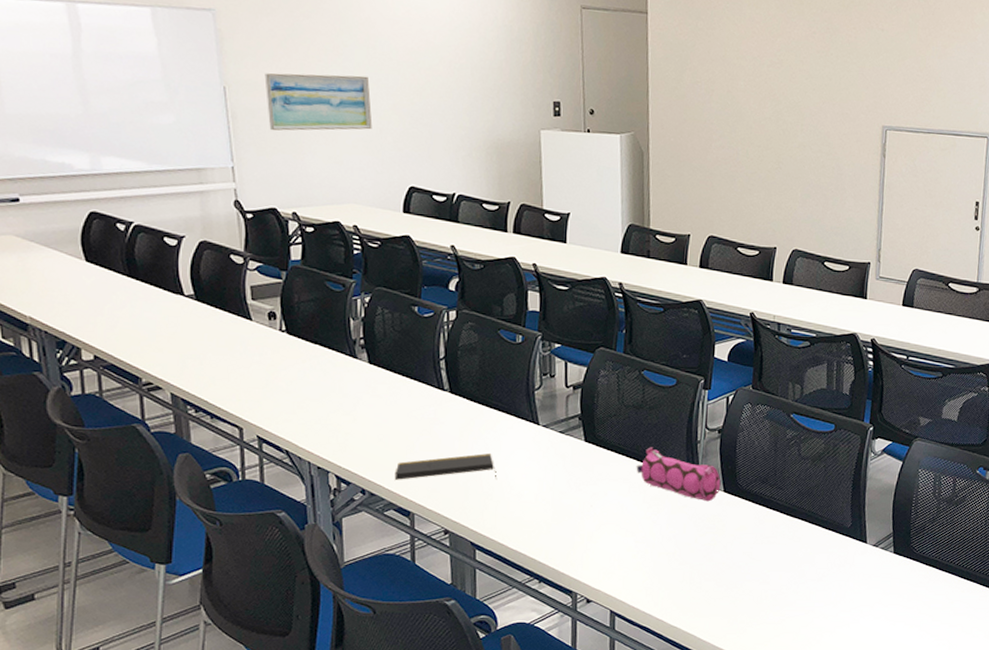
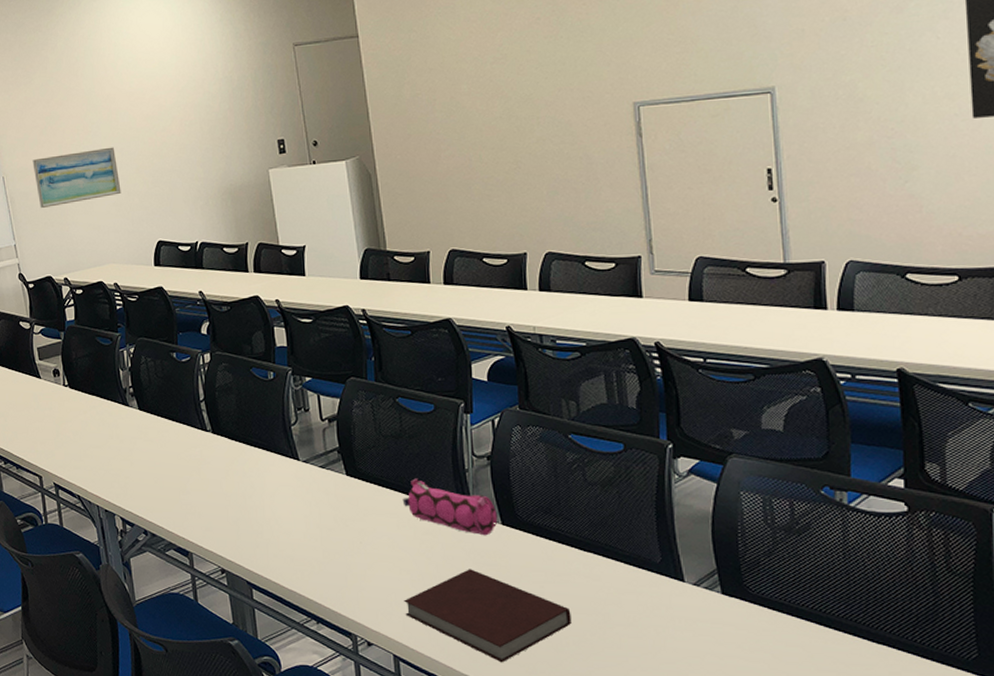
notepad: present [394,453,496,480] -> none [171,492,264,520]
notebook: none [625,531,773,615] -> present [404,569,572,663]

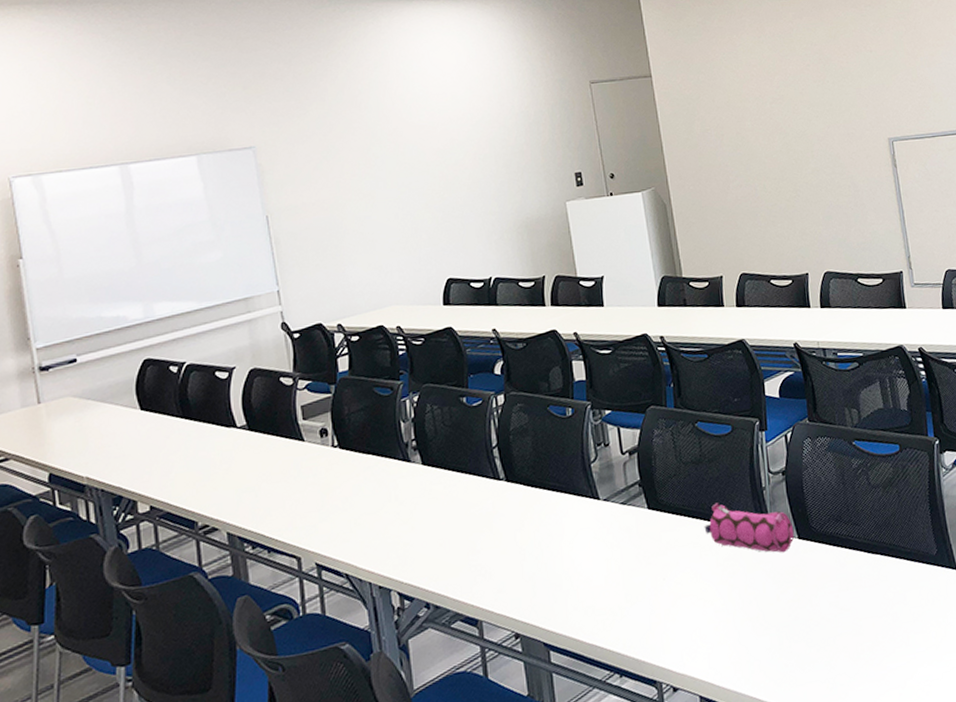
wall art: present [32,147,121,209] -> none [304,181,408,250]
notebook: present [404,569,572,663] -> none [709,589,865,683]

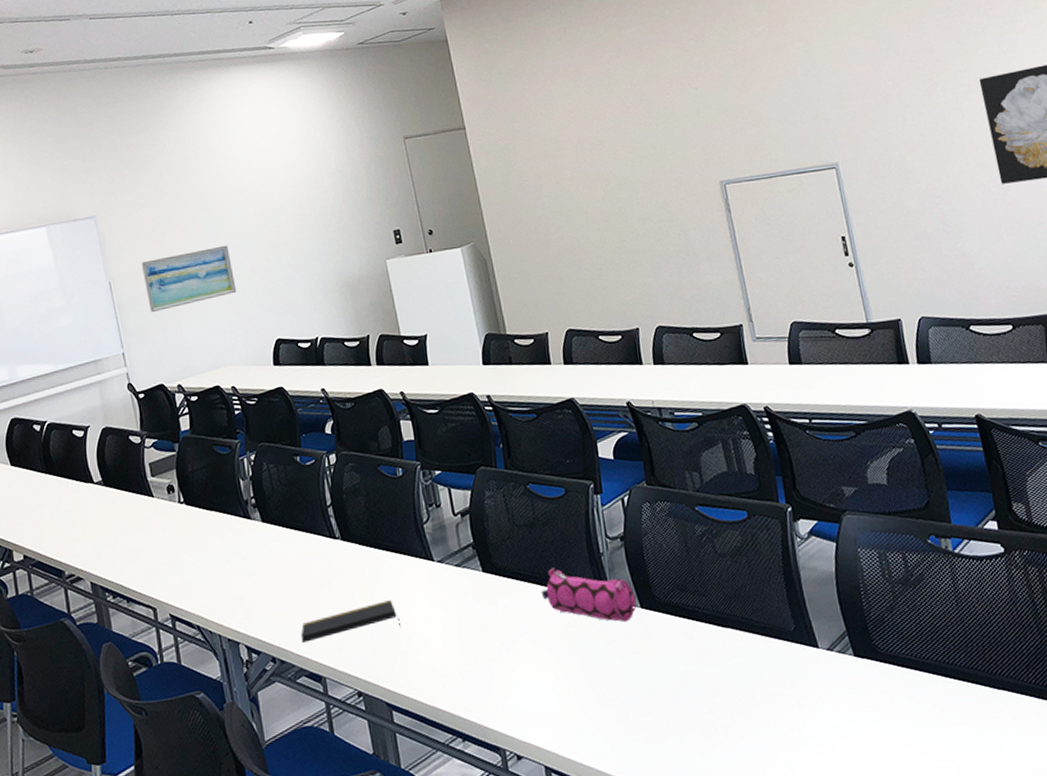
wall art: none [304,181,408,250] -> present [141,245,237,313]
notepad: none [458,540,562,587] -> present [301,600,400,643]

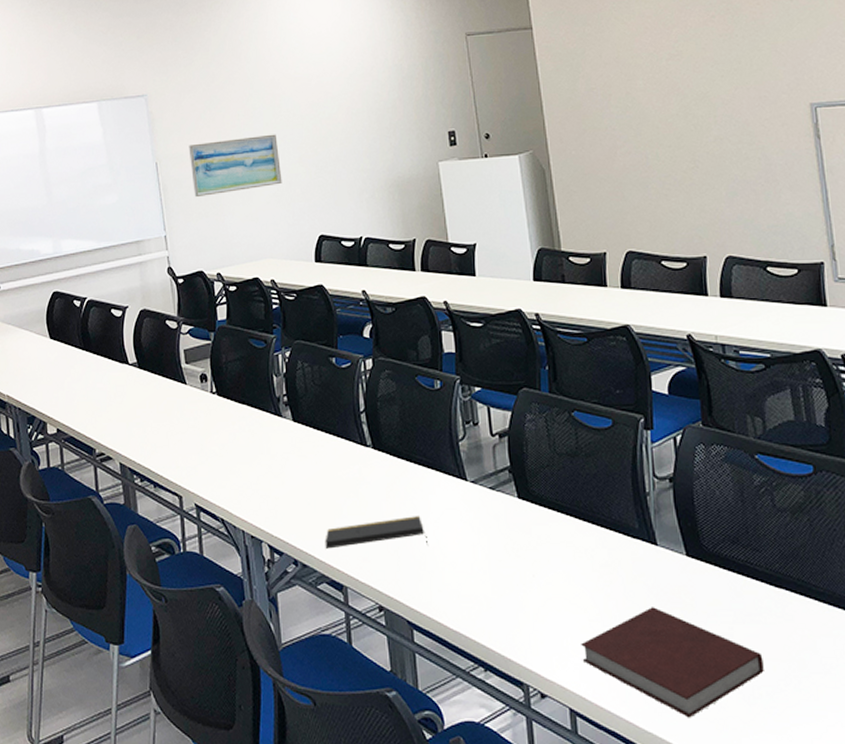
pencil case: present [541,567,637,623] -> none [579,502,682,569]
notebook: none [551,659,718,760] -> present [581,607,764,718]

